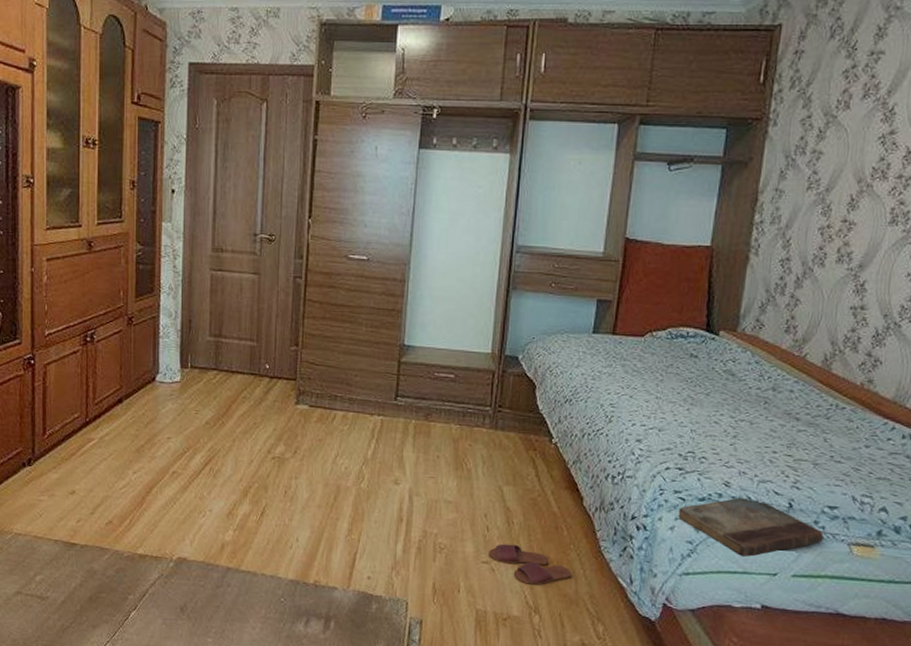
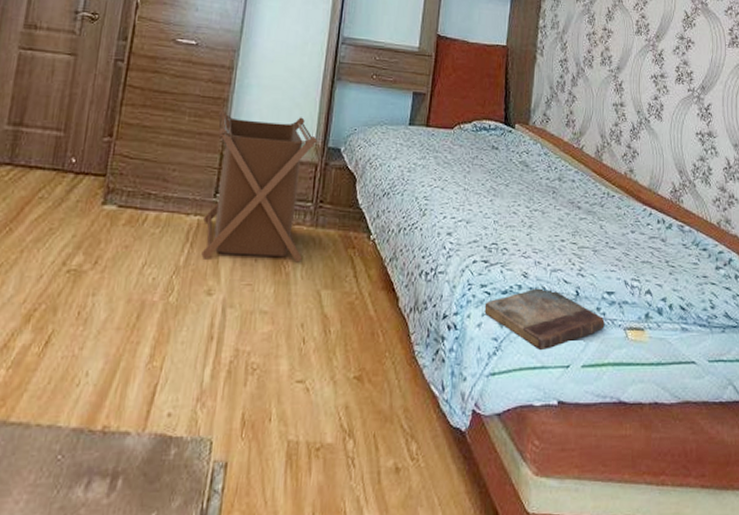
laundry basket: none [386,320,493,461] -> present [201,109,317,263]
slippers: present [488,543,572,585] -> none [303,357,387,403]

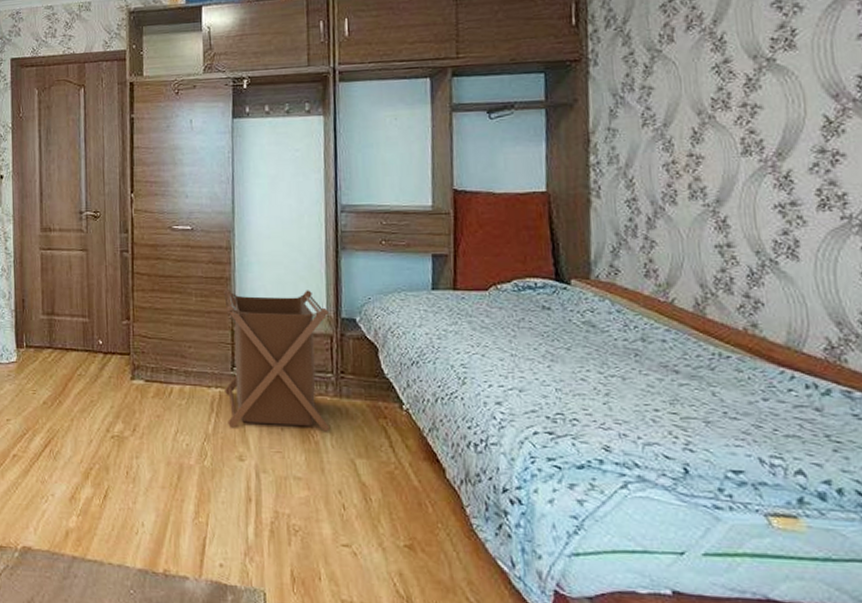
book: present [484,286,605,351] -> none [555,462,733,534]

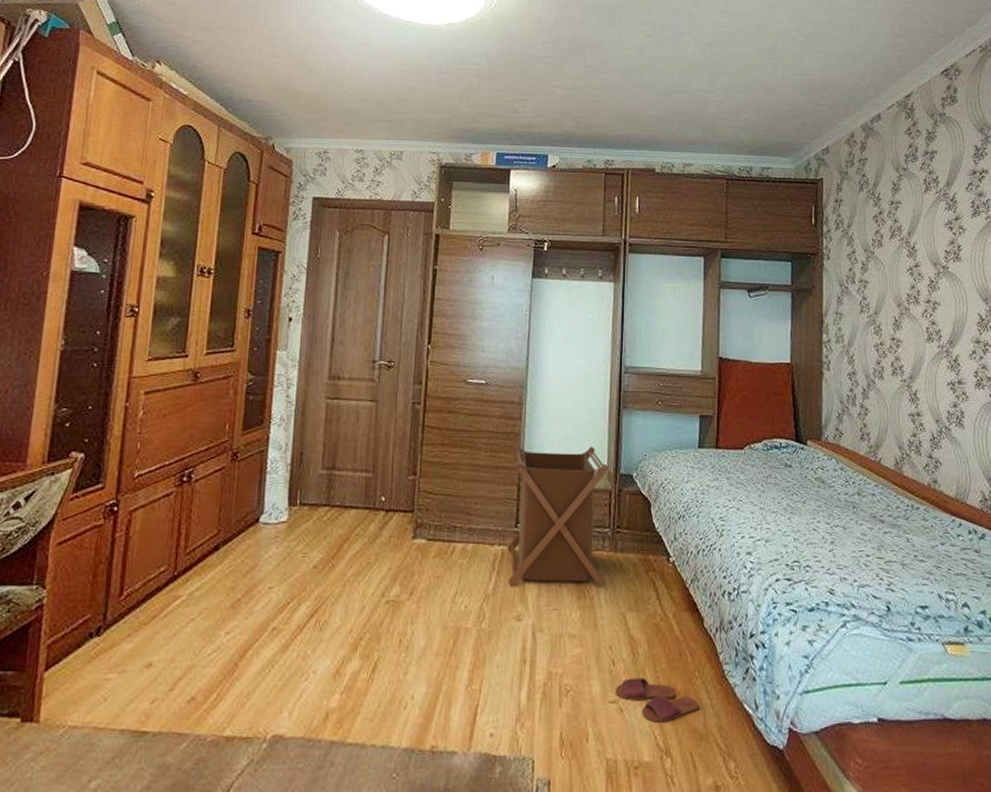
slippers: none [348,523,444,571] -> present [616,677,699,722]

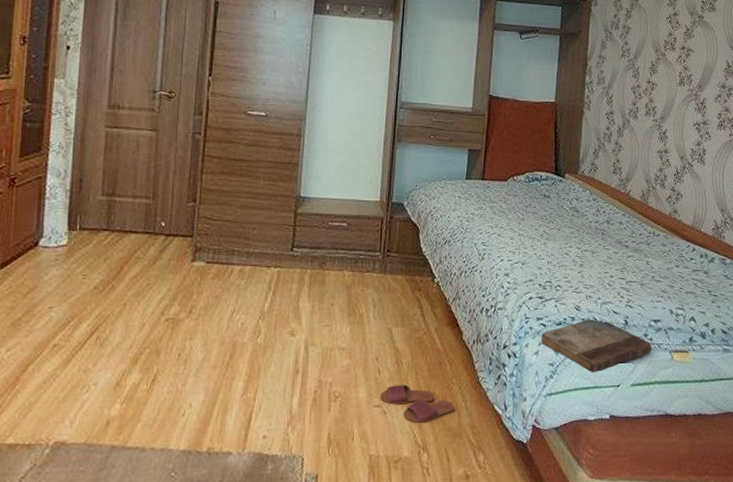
laundry basket: present [507,443,609,587] -> none [283,173,382,305]
book: none [792,603,921,668] -> present [541,317,652,373]

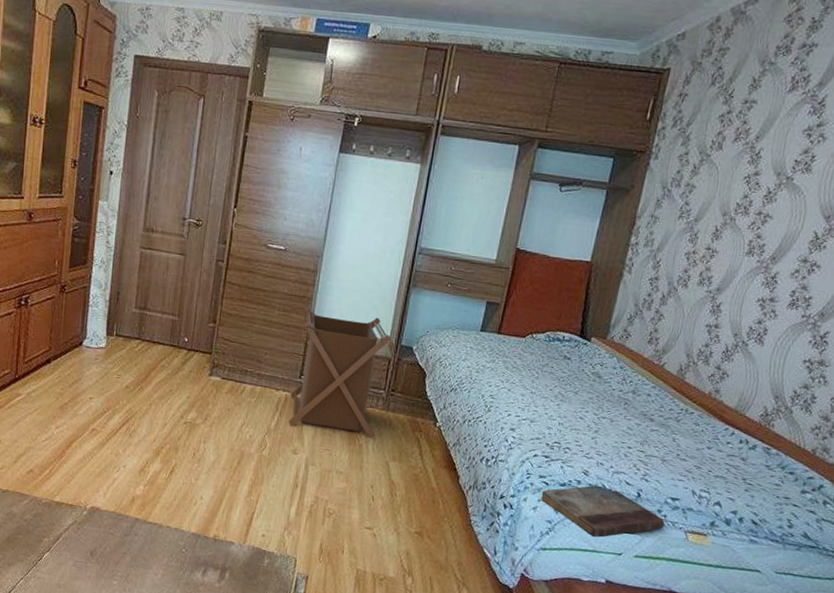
laundry basket: none [283,173,382,305] -> present [288,306,391,438]
slippers: present [380,384,455,423] -> none [372,512,444,551]

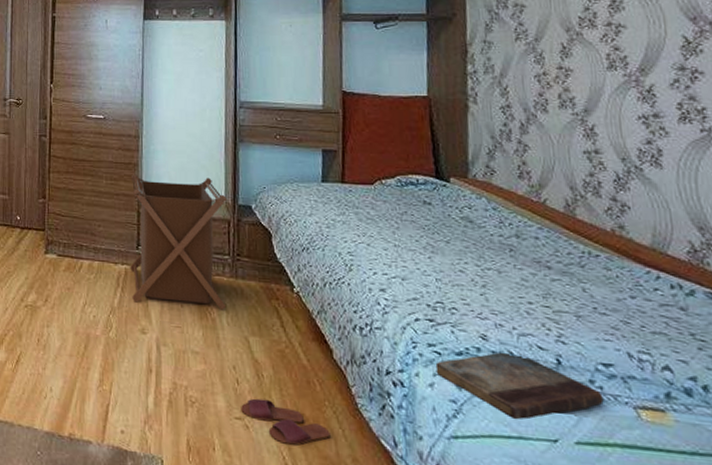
slippers: none [372,512,444,551] -> present [241,398,331,445]

